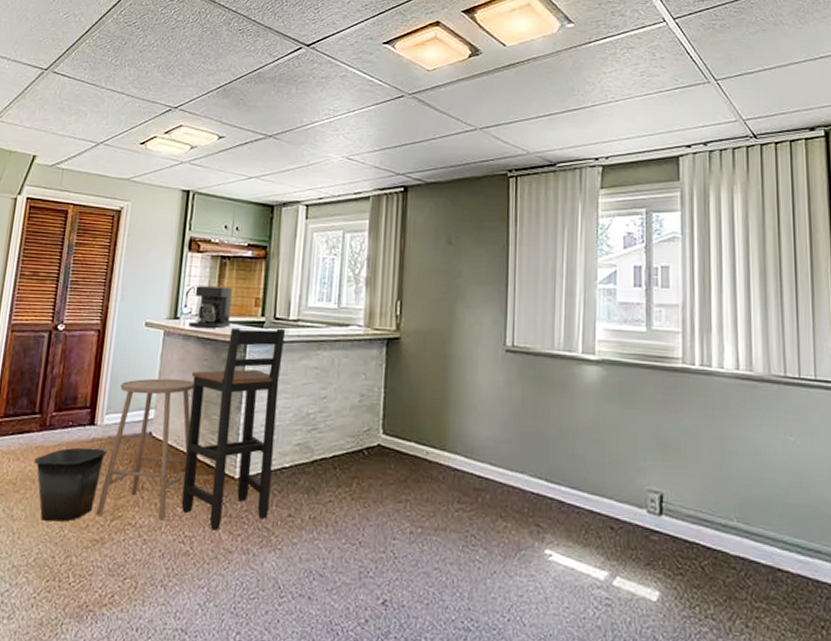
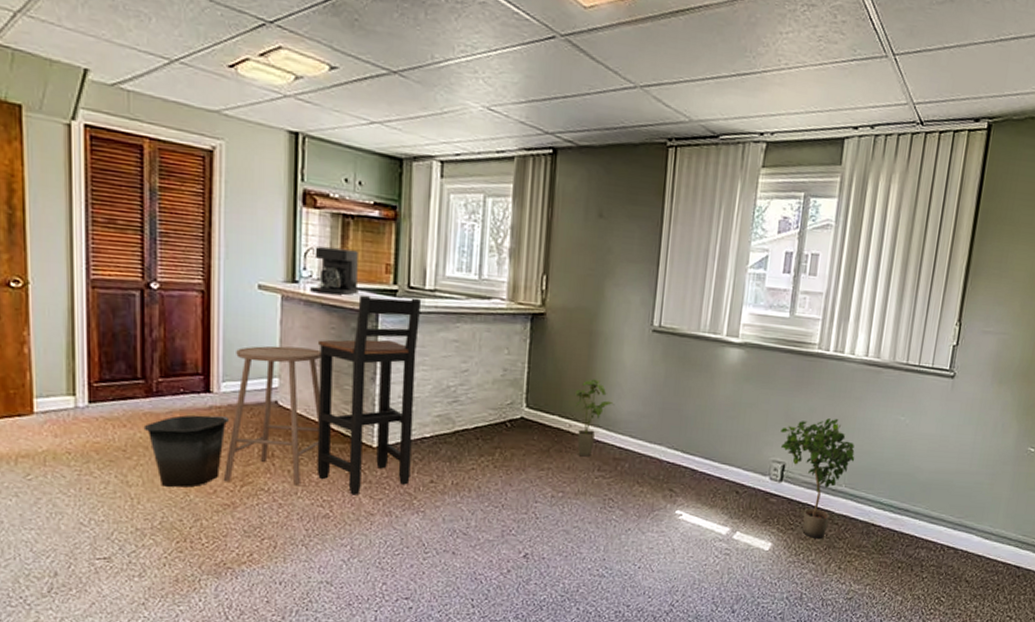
house plant: none [430,402,472,488] -> present [574,379,615,457]
potted plant: none [653,440,744,587] -> present [780,418,855,539]

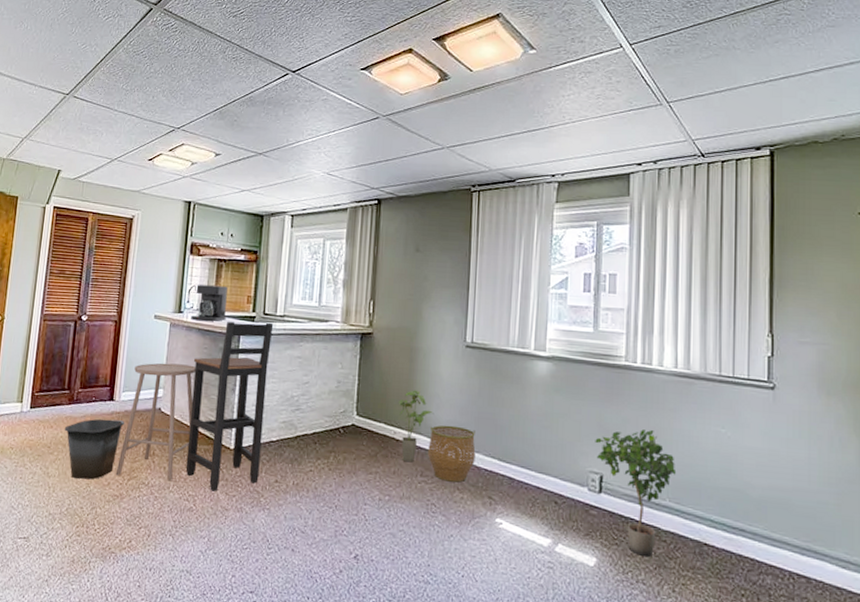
basket: none [605,416,659,476] -> present [427,425,476,482]

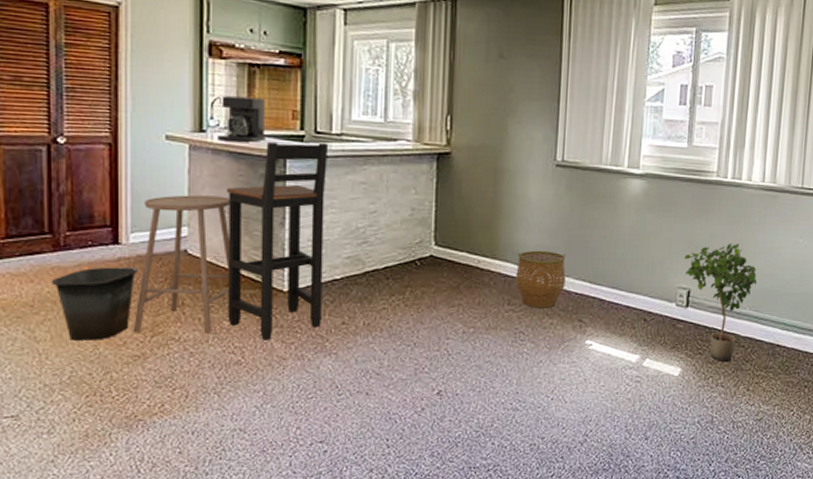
house plant: present [398,390,434,463] -> none [481,214,522,292]

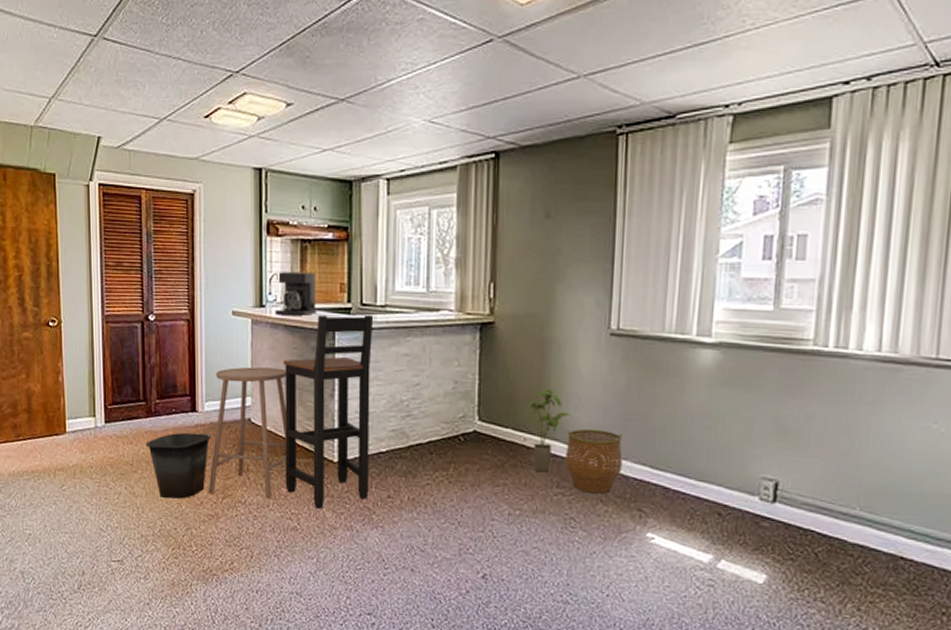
house plant: none [481,214,522,292] -> present [527,389,572,473]
potted plant: present [684,244,758,362] -> none [770,428,872,572]

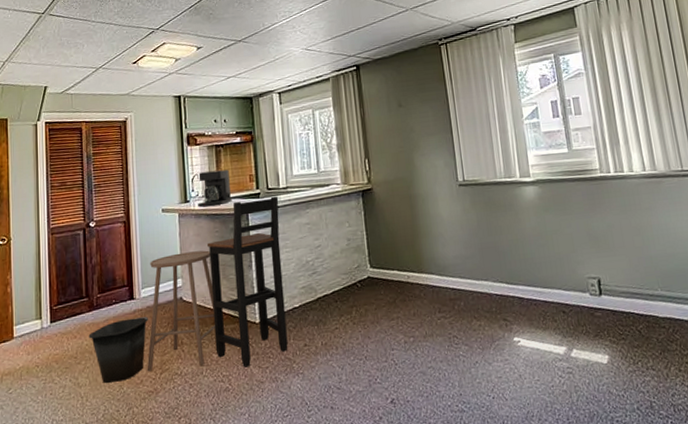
house plant: present [527,389,572,473] -> none [406,233,441,303]
basket: present [564,428,623,494] -> none [439,259,486,313]

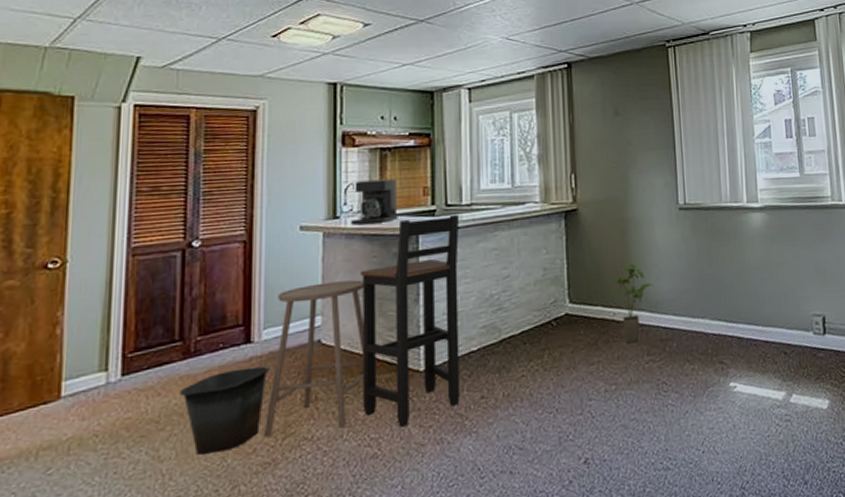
house plant: none [406,233,441,303] -> present [614,263,654,344]

